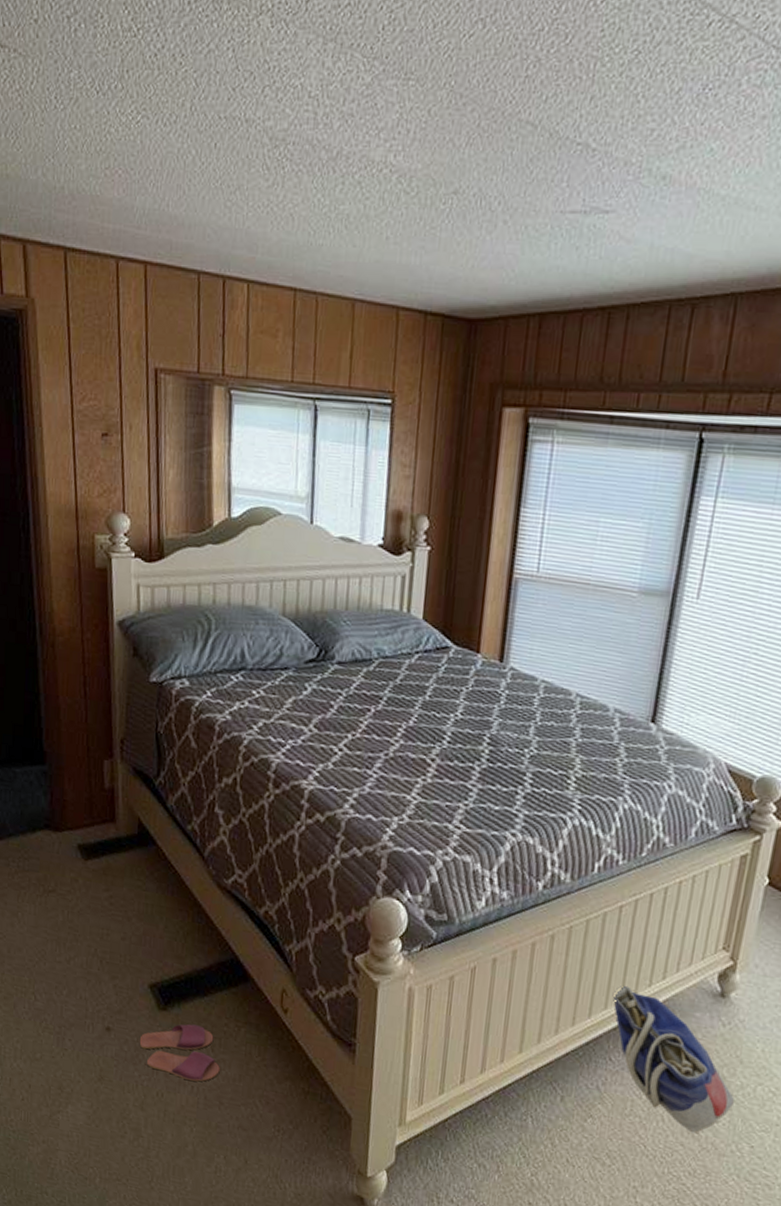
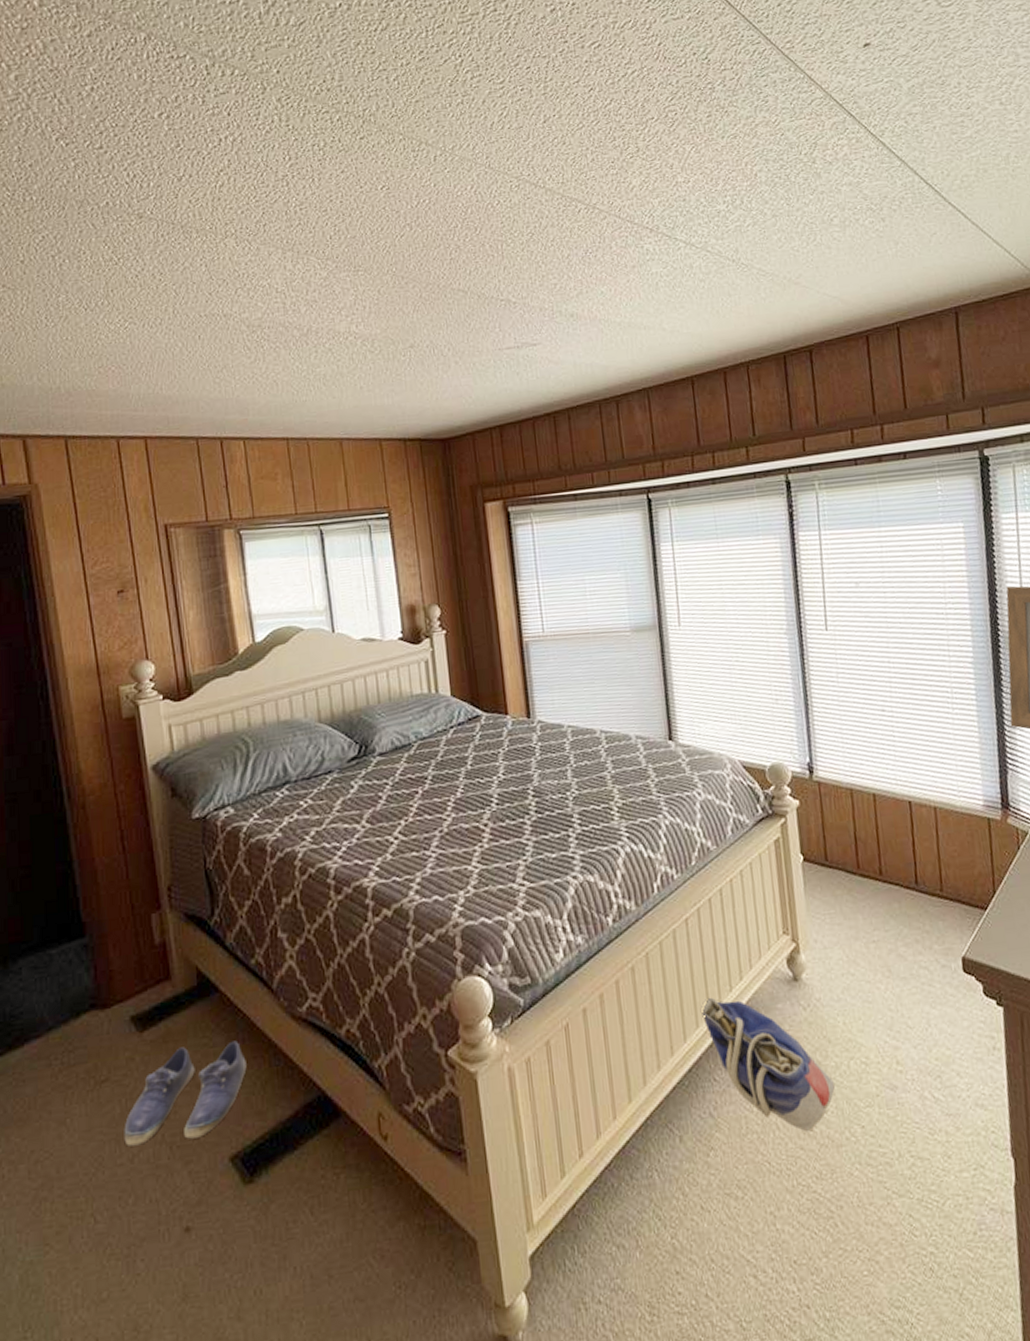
shoe: none [64,882,173,961] -> present [124,1040,247,1147]
slippers: present [139,1024,220,1082] -> none [226,1187,324,1262]

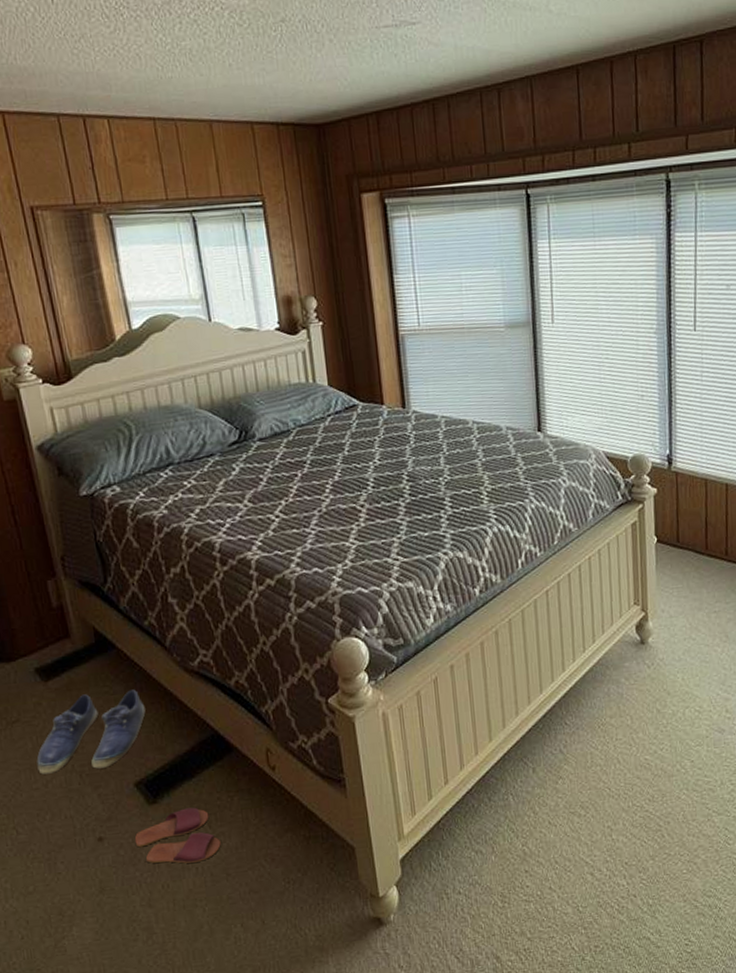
slippers: none [226,1187,324,1262] -> present [134,807,221,864]
tote bag: present [701,998,835,1132] -> none [557,658,670,765]

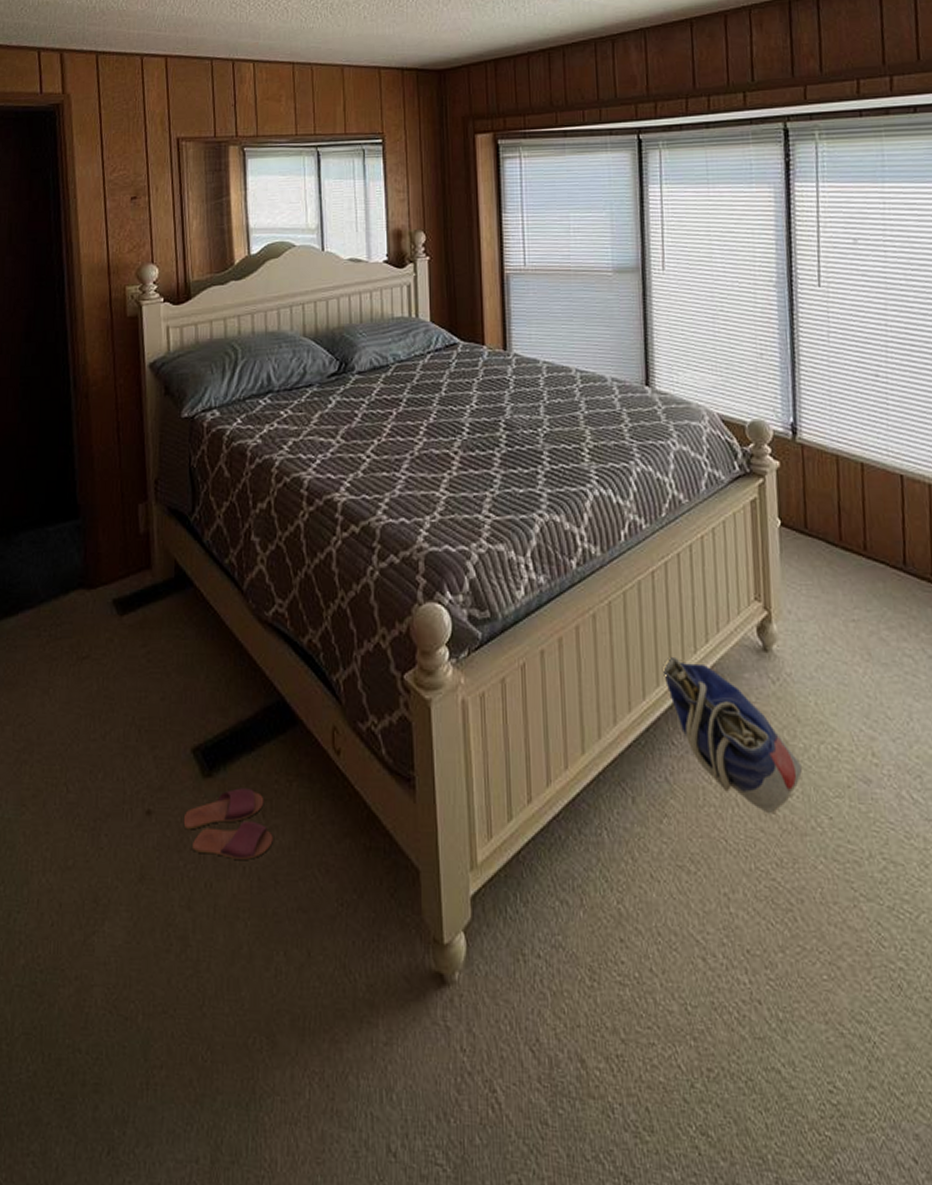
shoe: present [36,689,146,775] -> none [99,635,214,725]
tote bag: none [557,658,670,765] -> present [663,658,802,814]

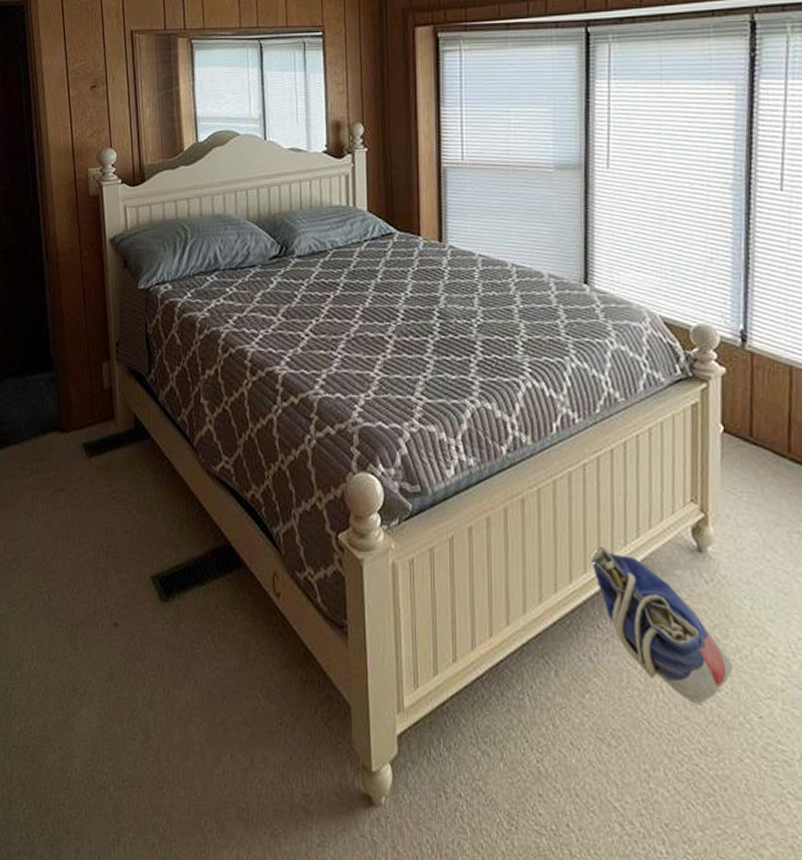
slippers: present [183,788,273,861] -> none [144,614,221,675]

